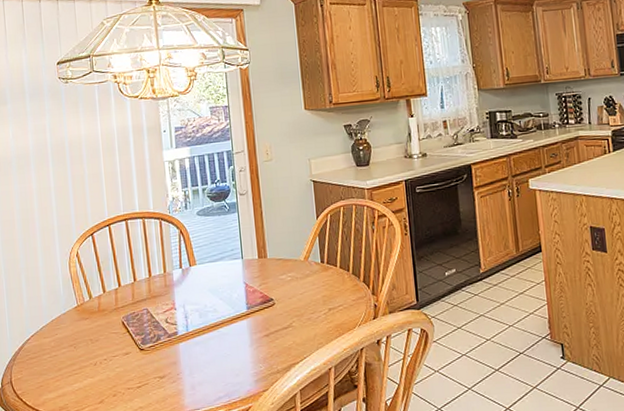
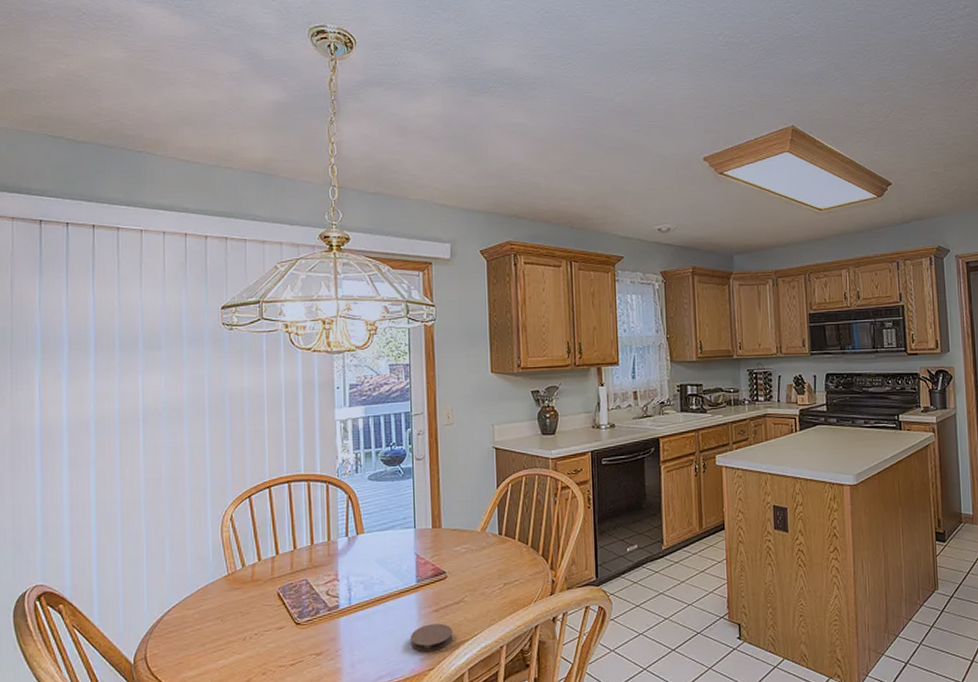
coaster: none [244,347,284,375] -> present [410,623,453,652]

